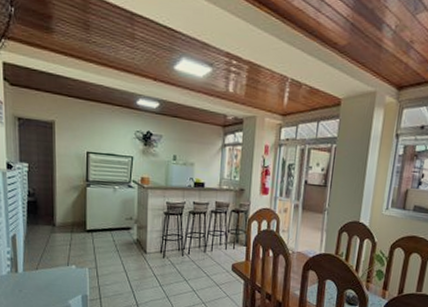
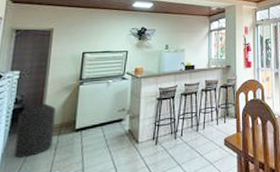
trash can: none [33,199,67,248] -> present [13,103,56,158]

